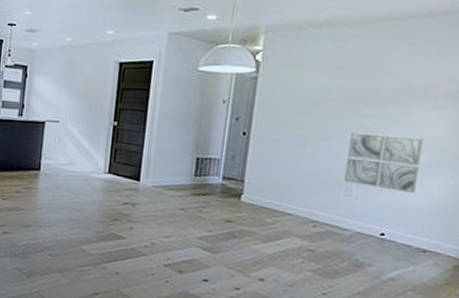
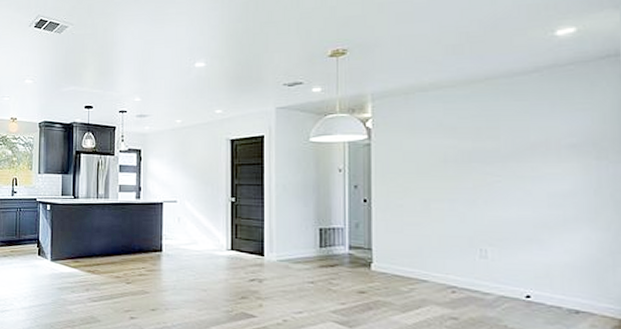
wall art: present [345,132,423,193] -> none [476,192,554,250]

